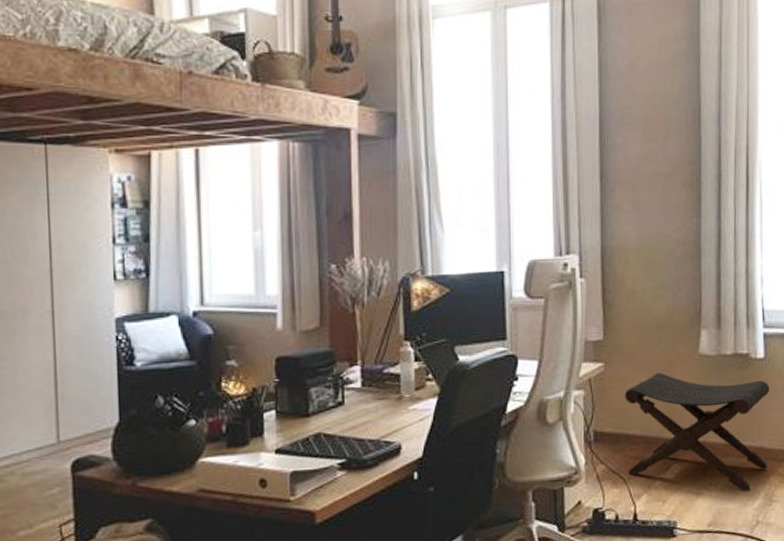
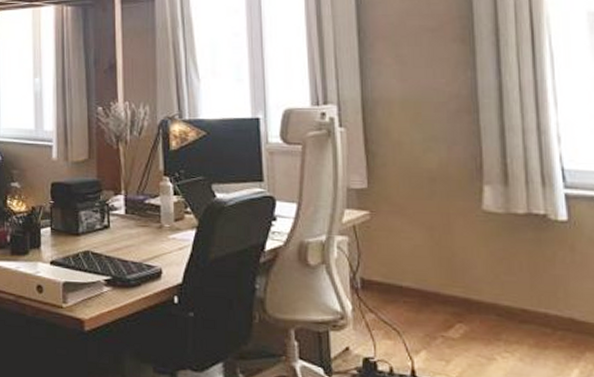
footstool: present [625,372,769,491] -> none [395,226,581,365]

